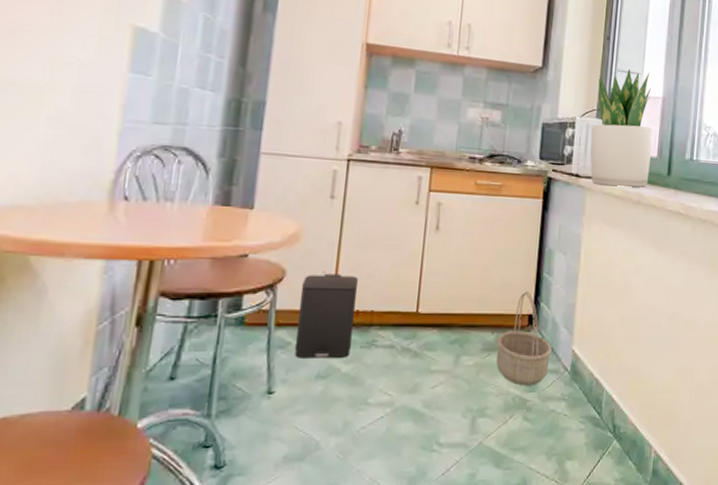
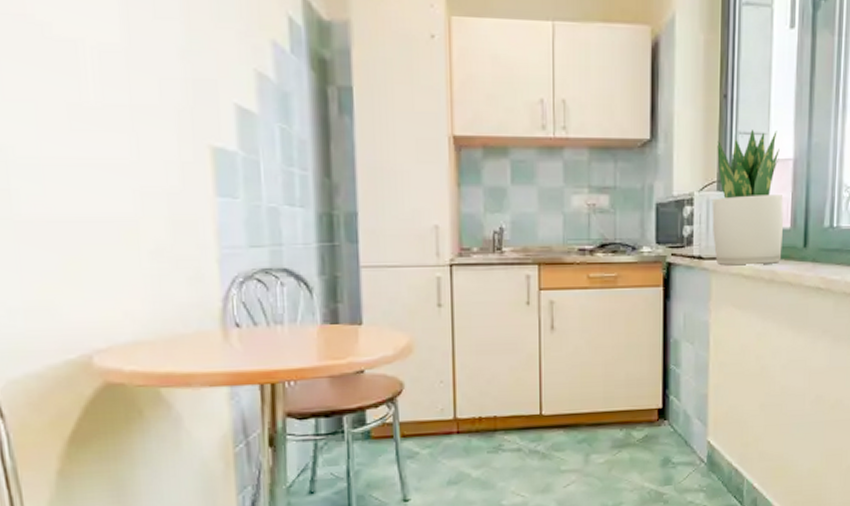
pedal bin: present [294,273,359,358] -> none [421,382,478,467]
basket: present [495,291,552,386] -> none [625,385,685,480]

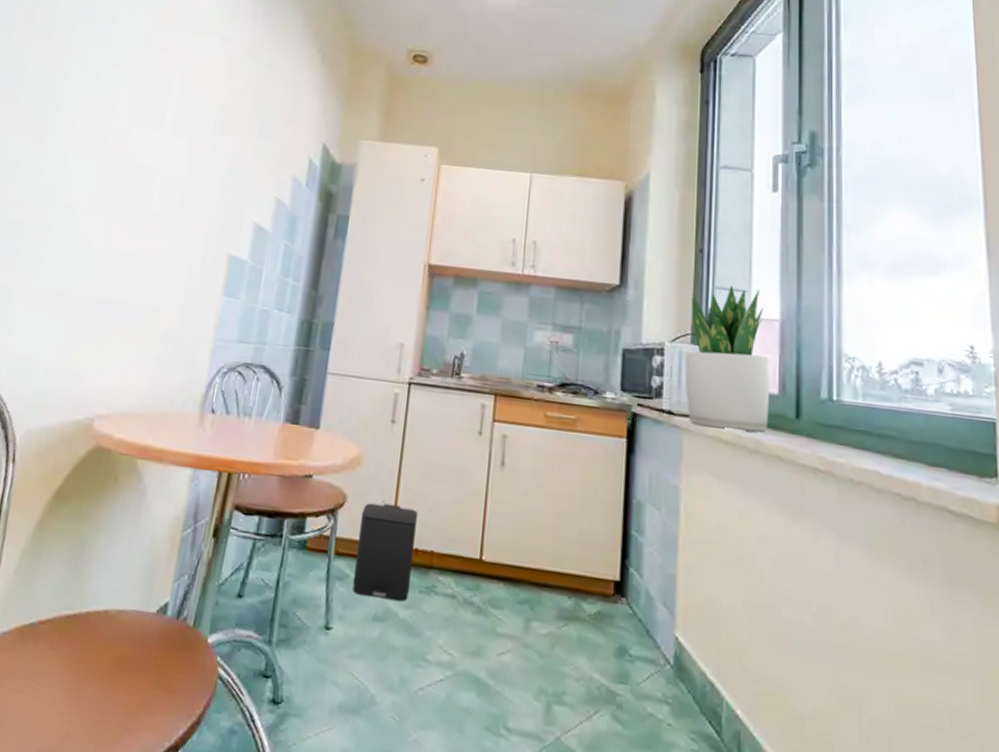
pedal bin: none [421,382,478,467] -> present [352,502,419,602]

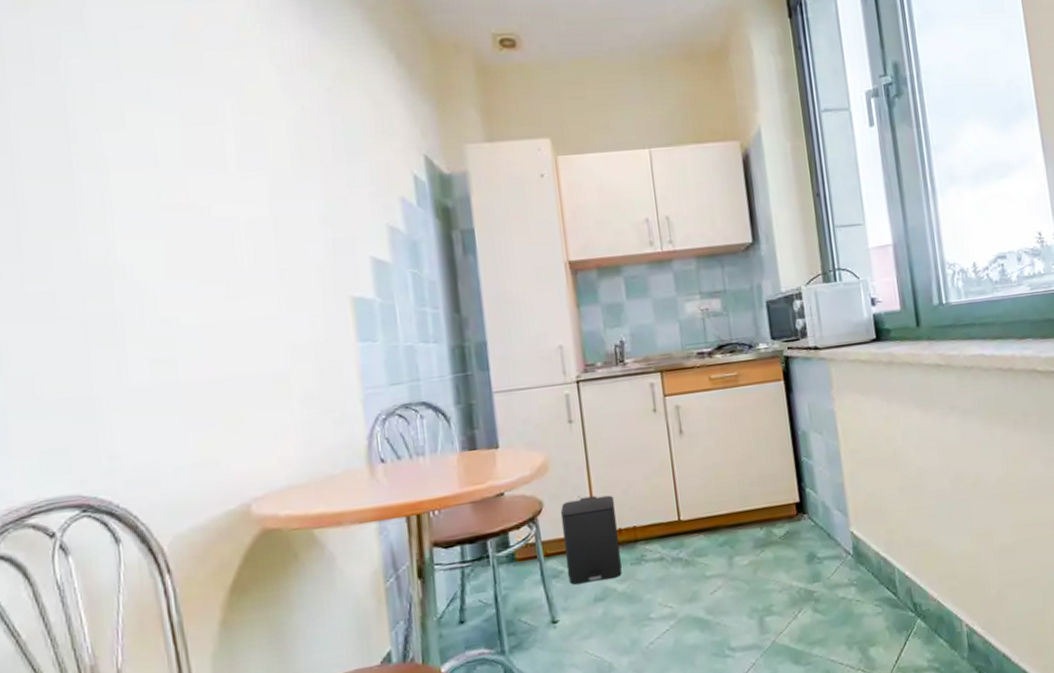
planter: present [685,286,770,432] -> none [817,220,897,353]

